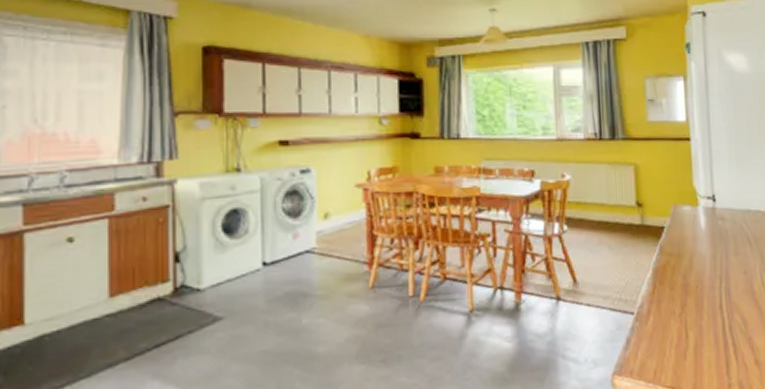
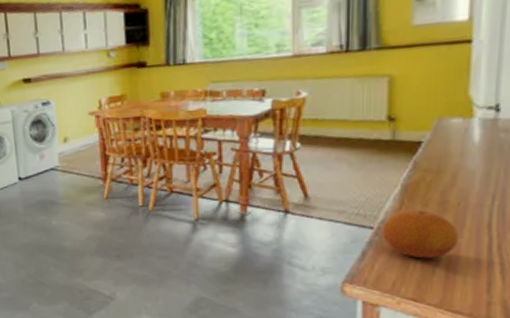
fruit: none [640,293,701,343] -> present [381,210,459,259]

